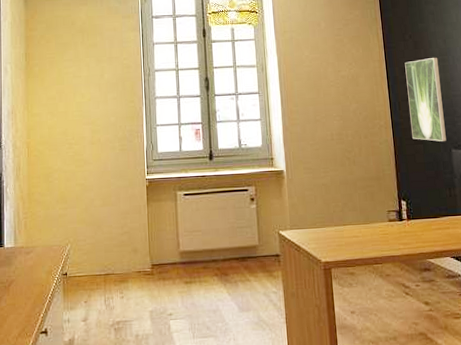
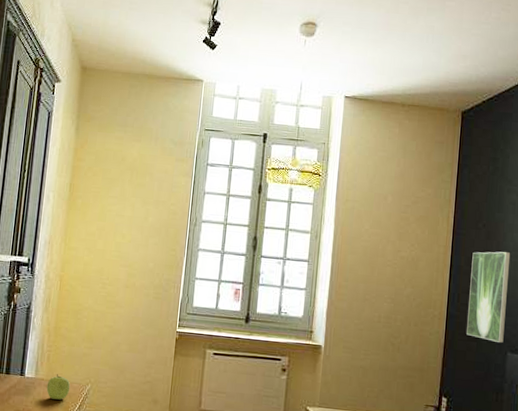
fruit: none [27,239,51,265] -> present [46,374,71,400]

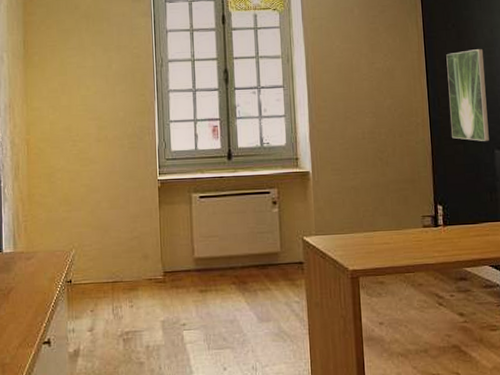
fruit: present [46,374,71,400] -> none [28,244,53,272]

